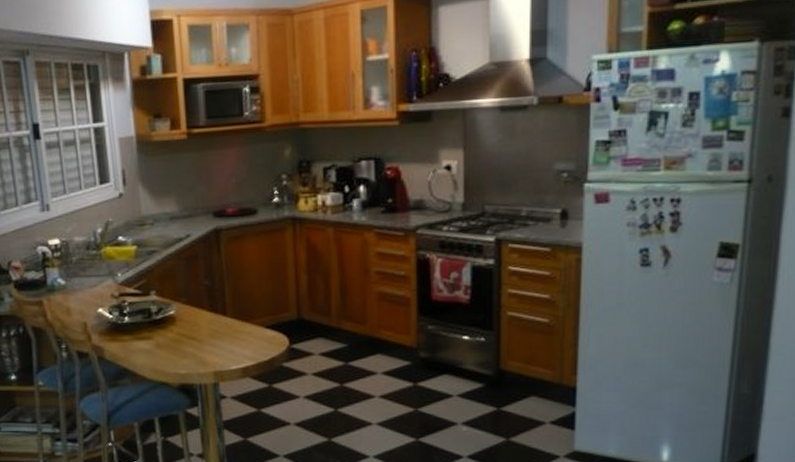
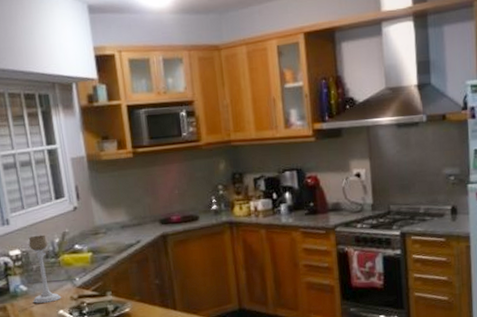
candle holder: none [69,223,102,299] -> present [28,234,62,303]

